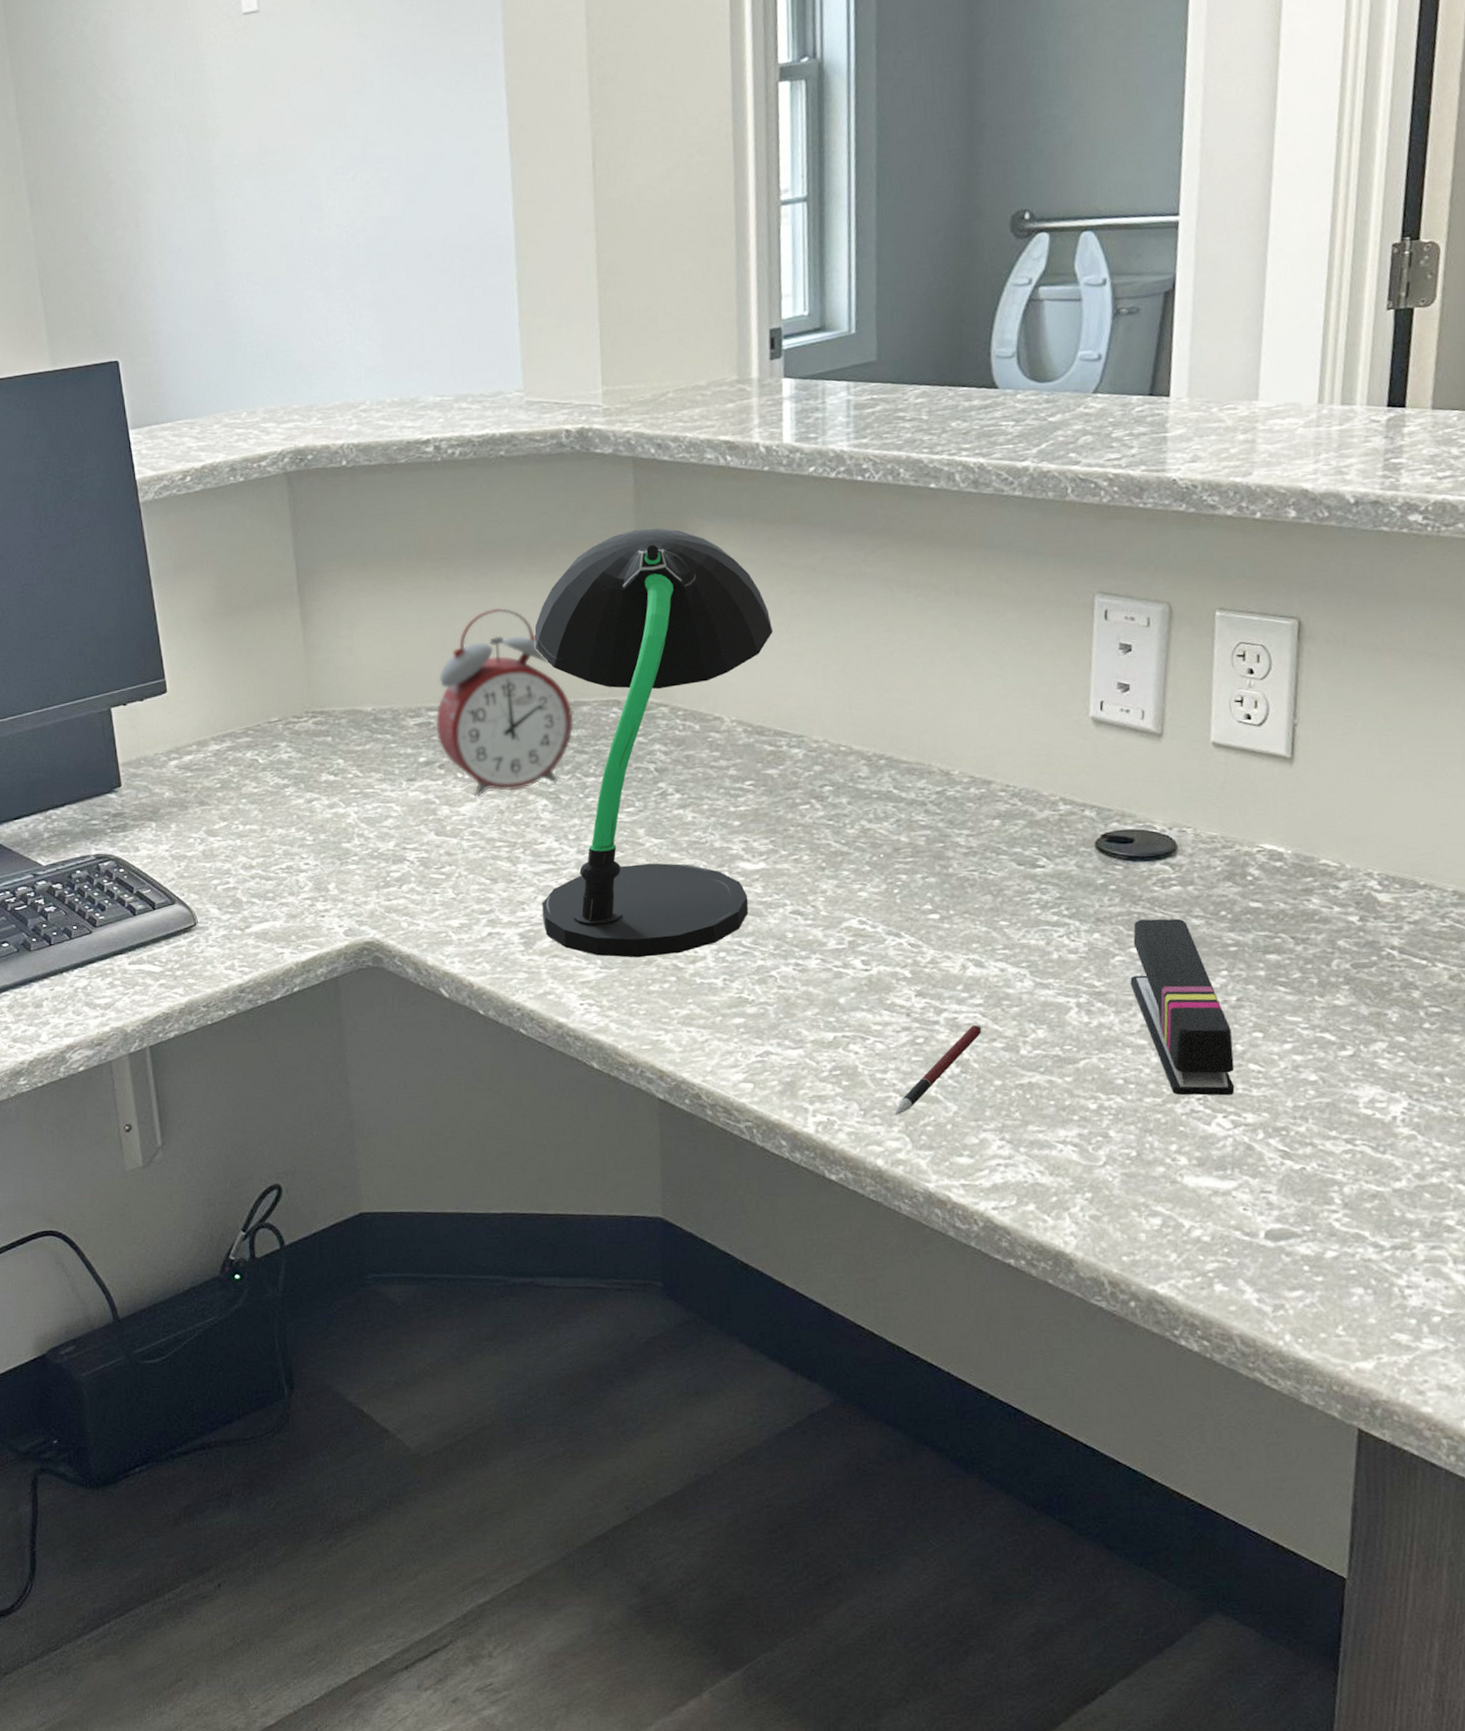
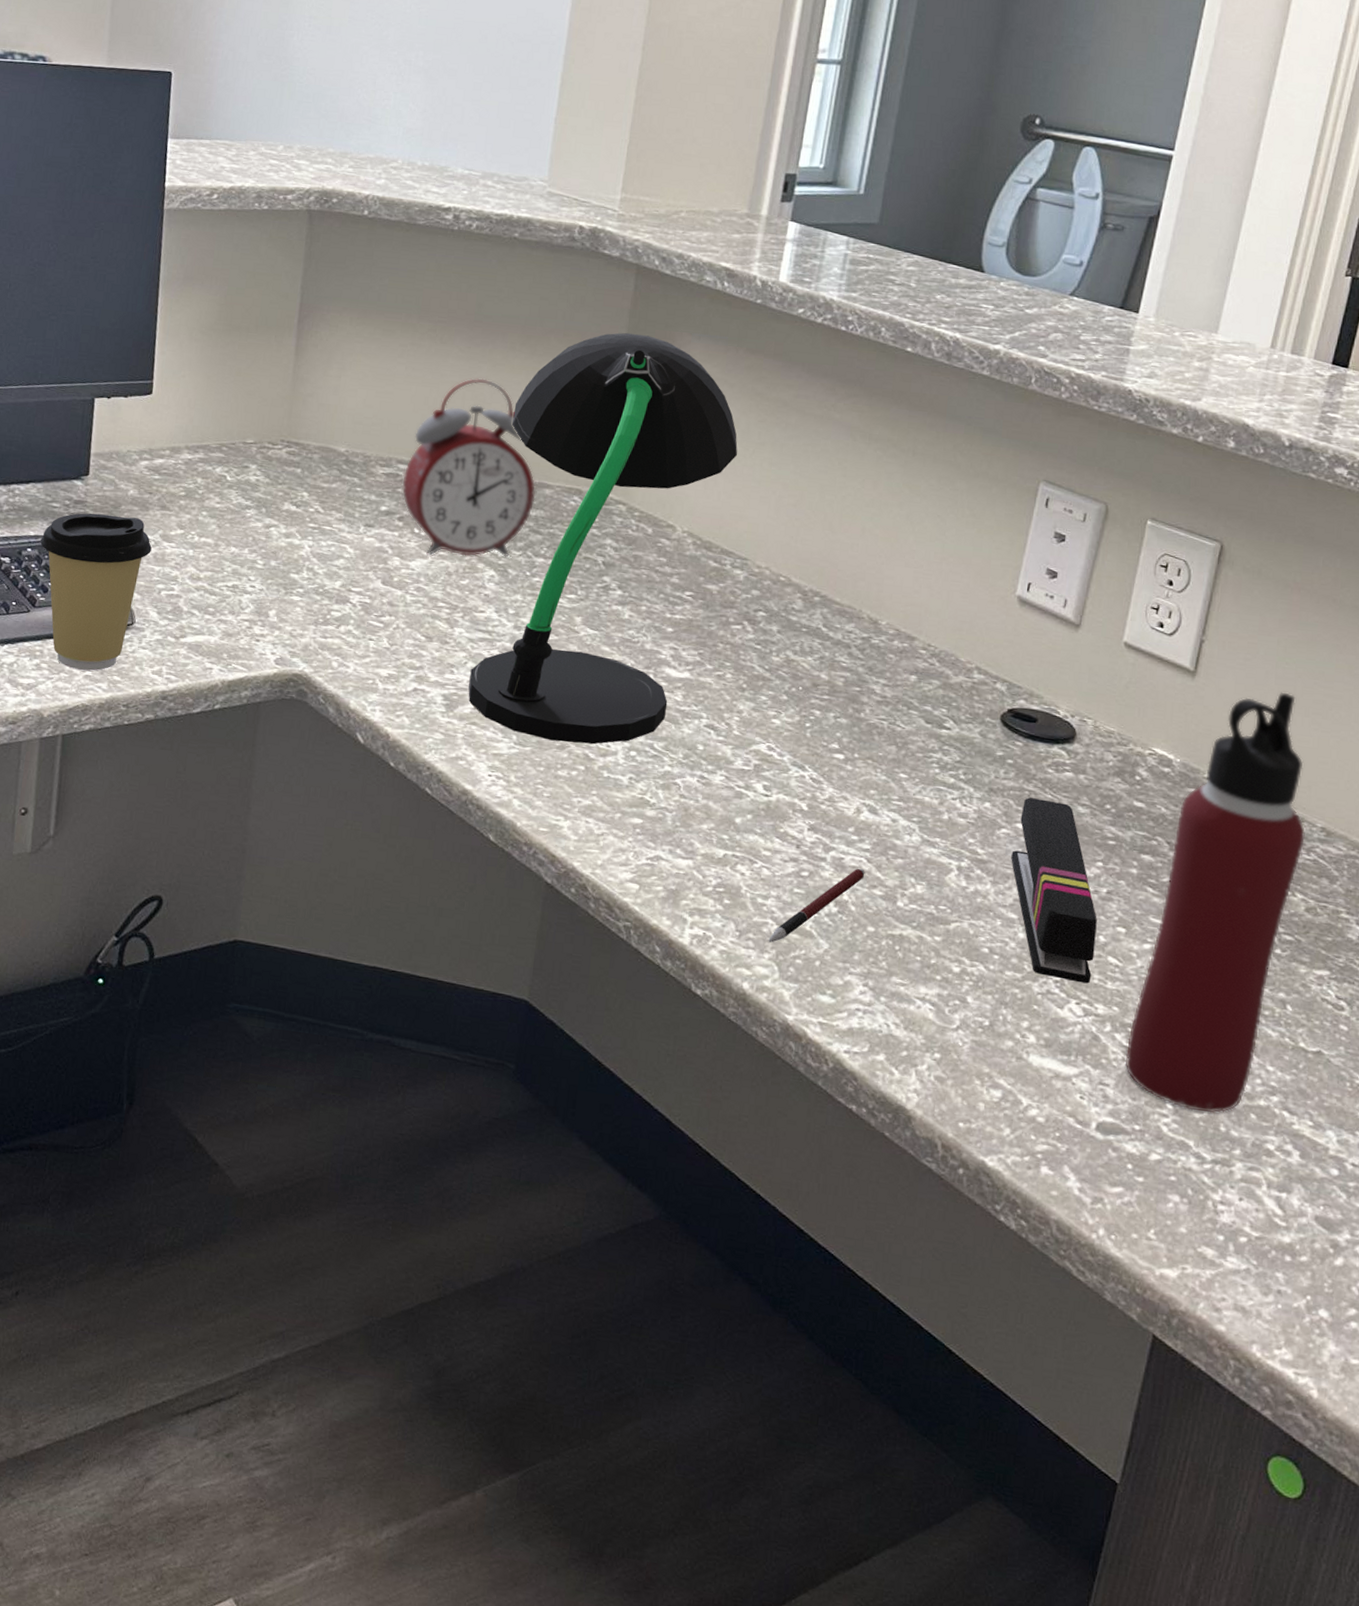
coffee cup: none [87,819,199,980] -> present [40,513,152,671]
water bottle: none [1283,760,1437,1201] -> present [1124,692,1306,1113]

